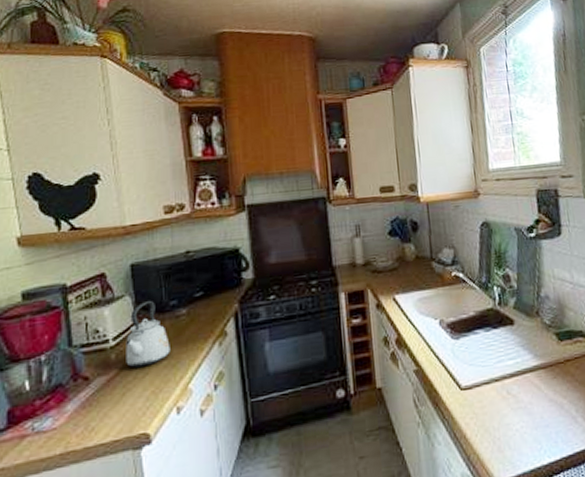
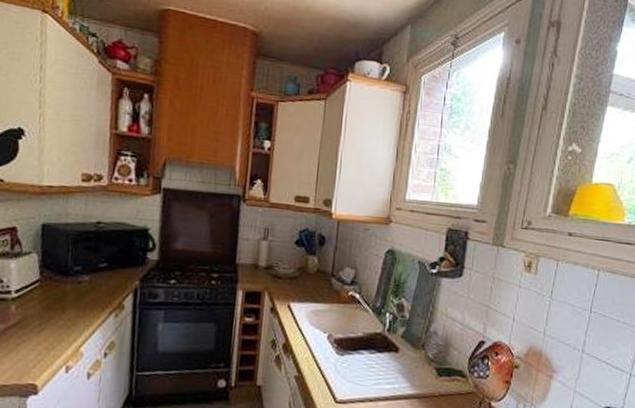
kettle: present [126,301,170,368] -> none [24,262,69,323]

